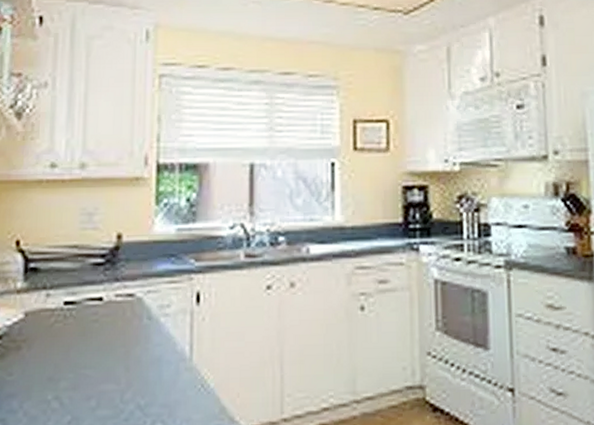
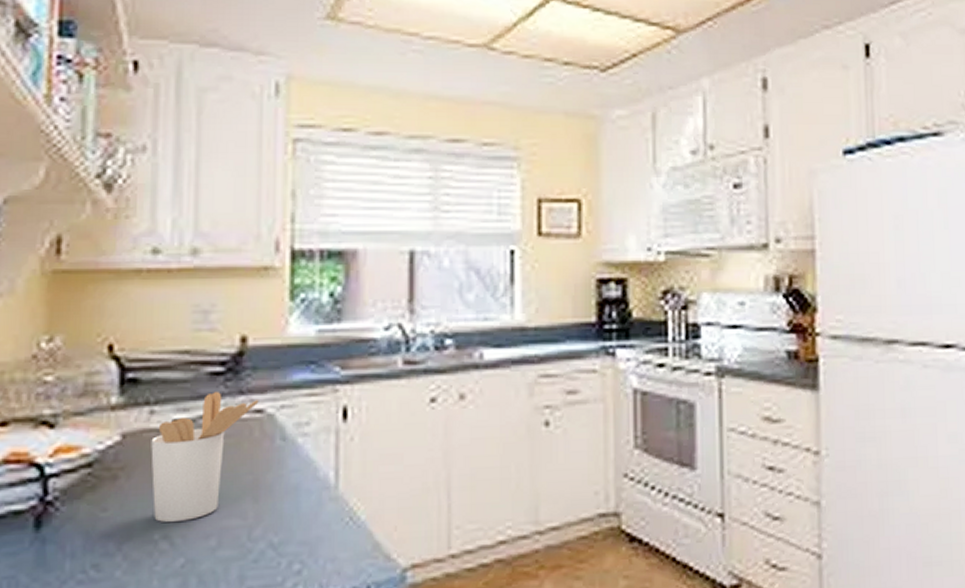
utensil holder: none [46,279,131,386] -> present [151,392,259,523]

